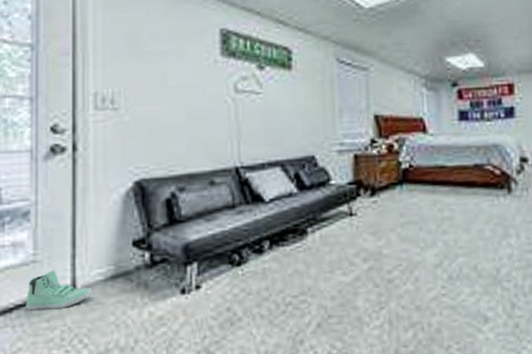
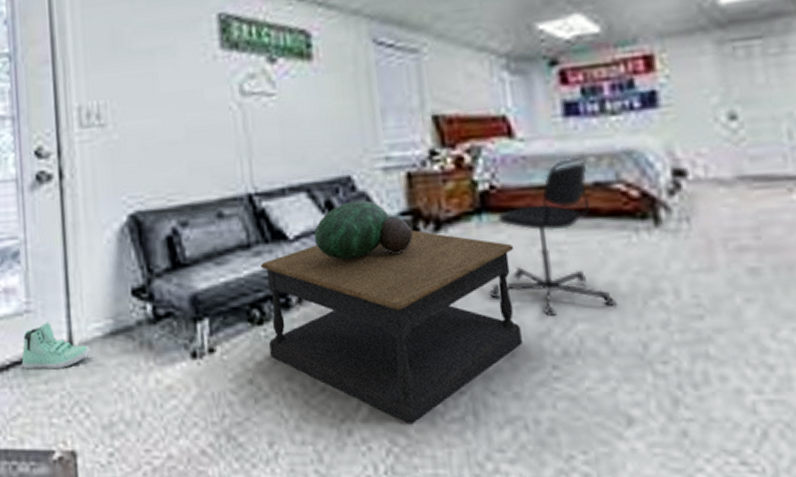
coffee table: none [242,195,424,333] -> present [261,230,522,424]
decorative bowl: none [284,174,356,216] -> present [313,201,413,259]
office chair: none [404,147,484,254] -> present [489,156,618,317]

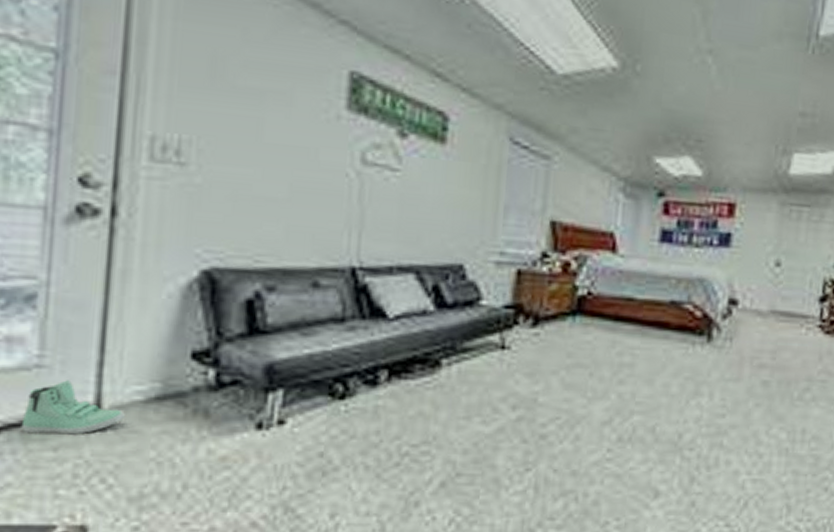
coffee table: present [261,230,522,424] -> none [347,323,597,497]
decorative bowl: present [313,201,413,259] -> none [414,289,512,343]
office chair: present [489,156,618,317] -> none [568,277,669,409]

